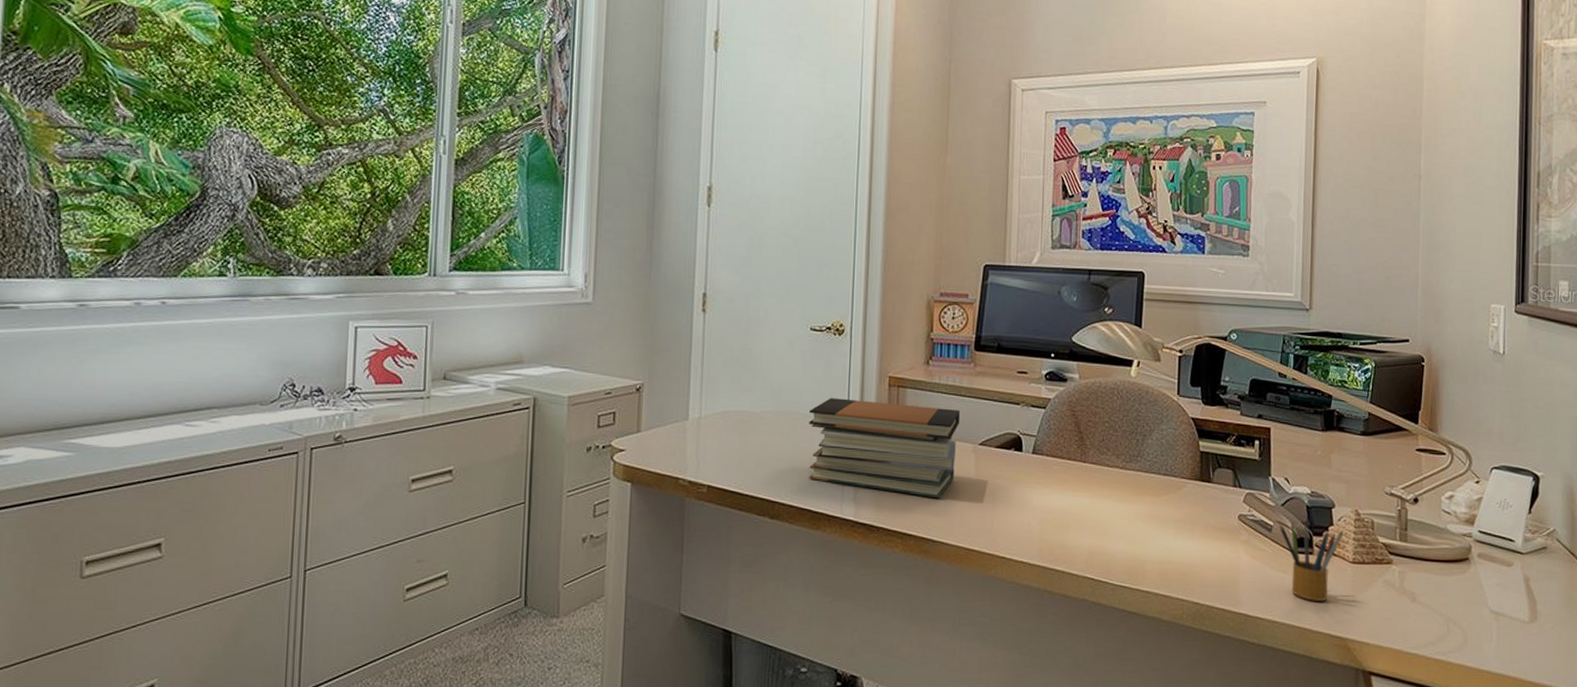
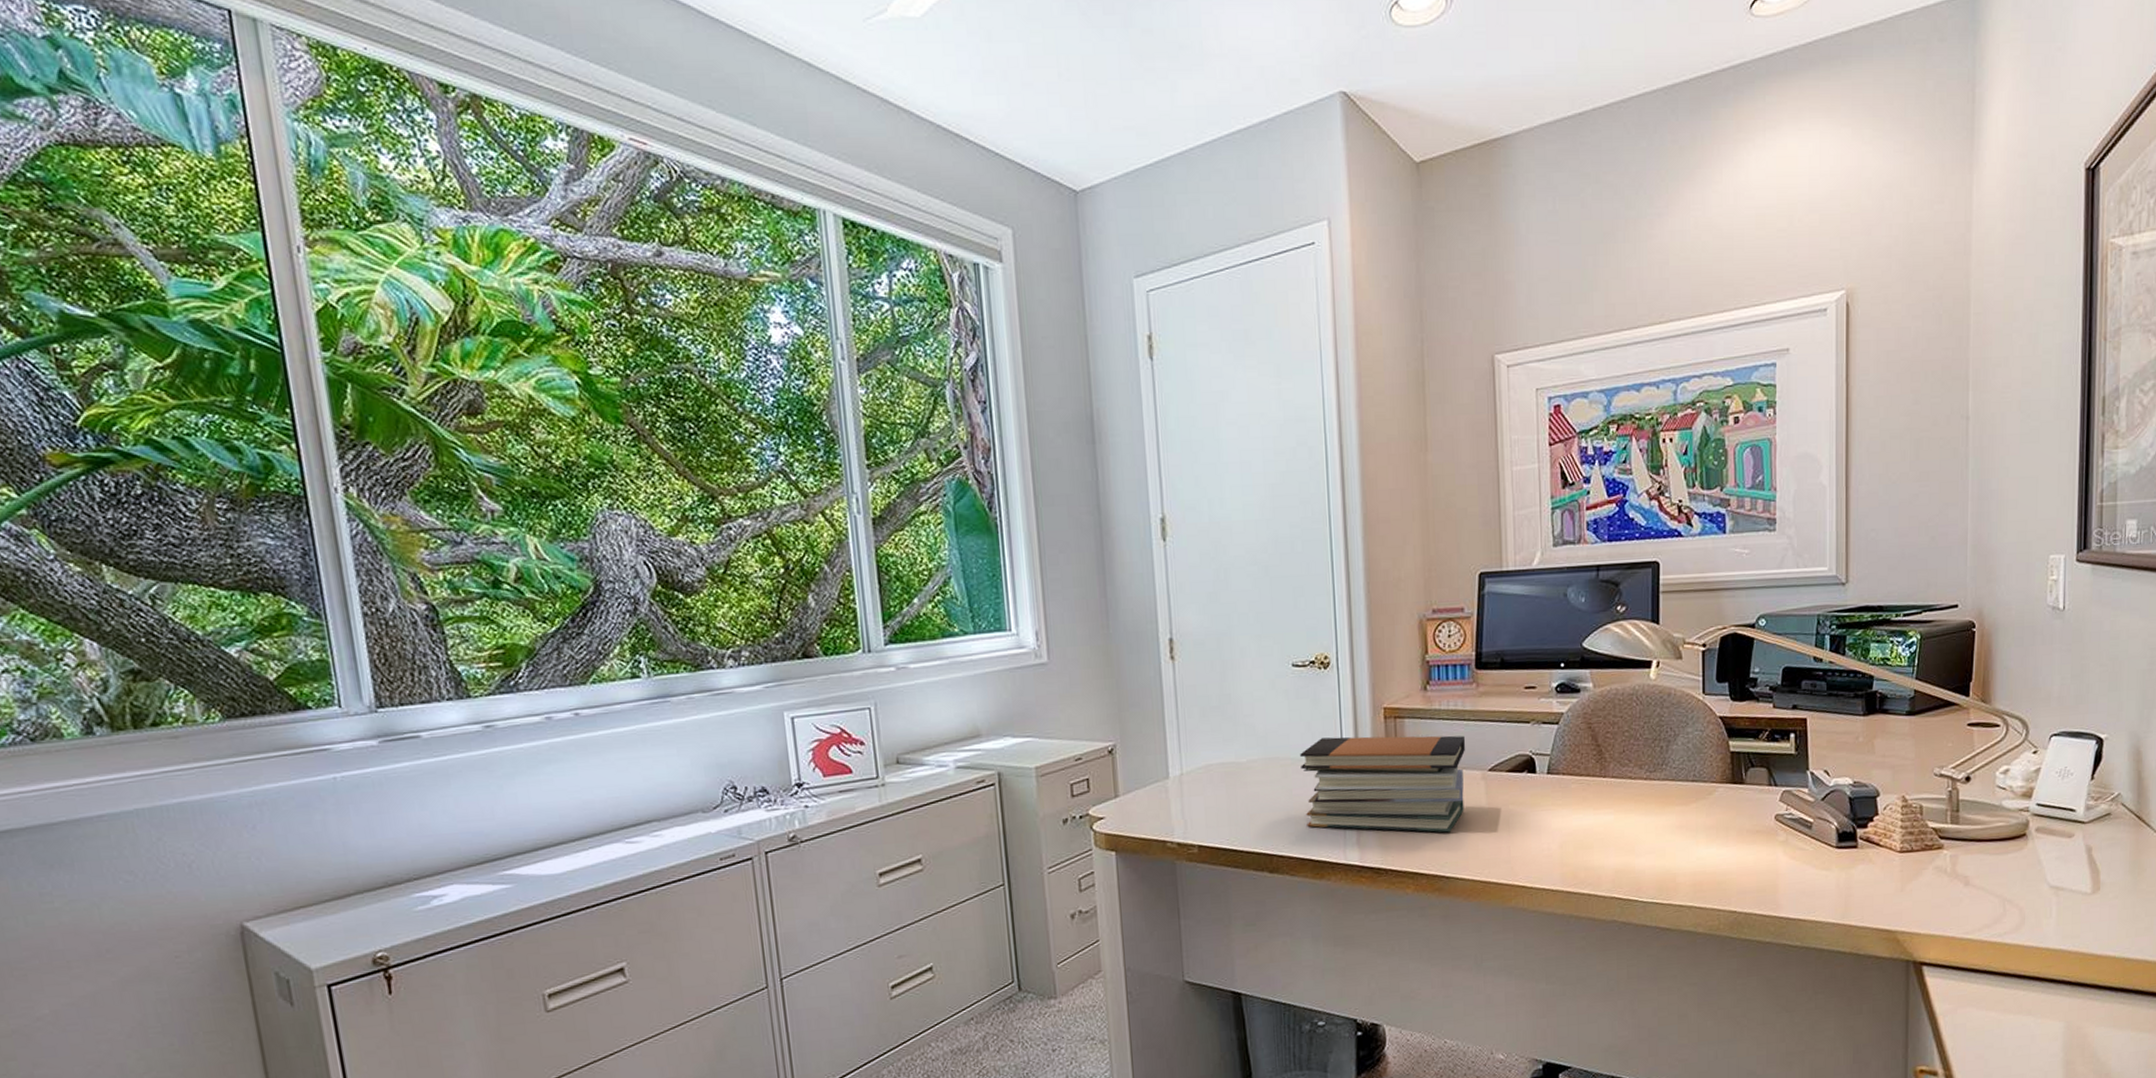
pencil box: present [1279,522,1343,601] -> none [1819,816,1889,897]

